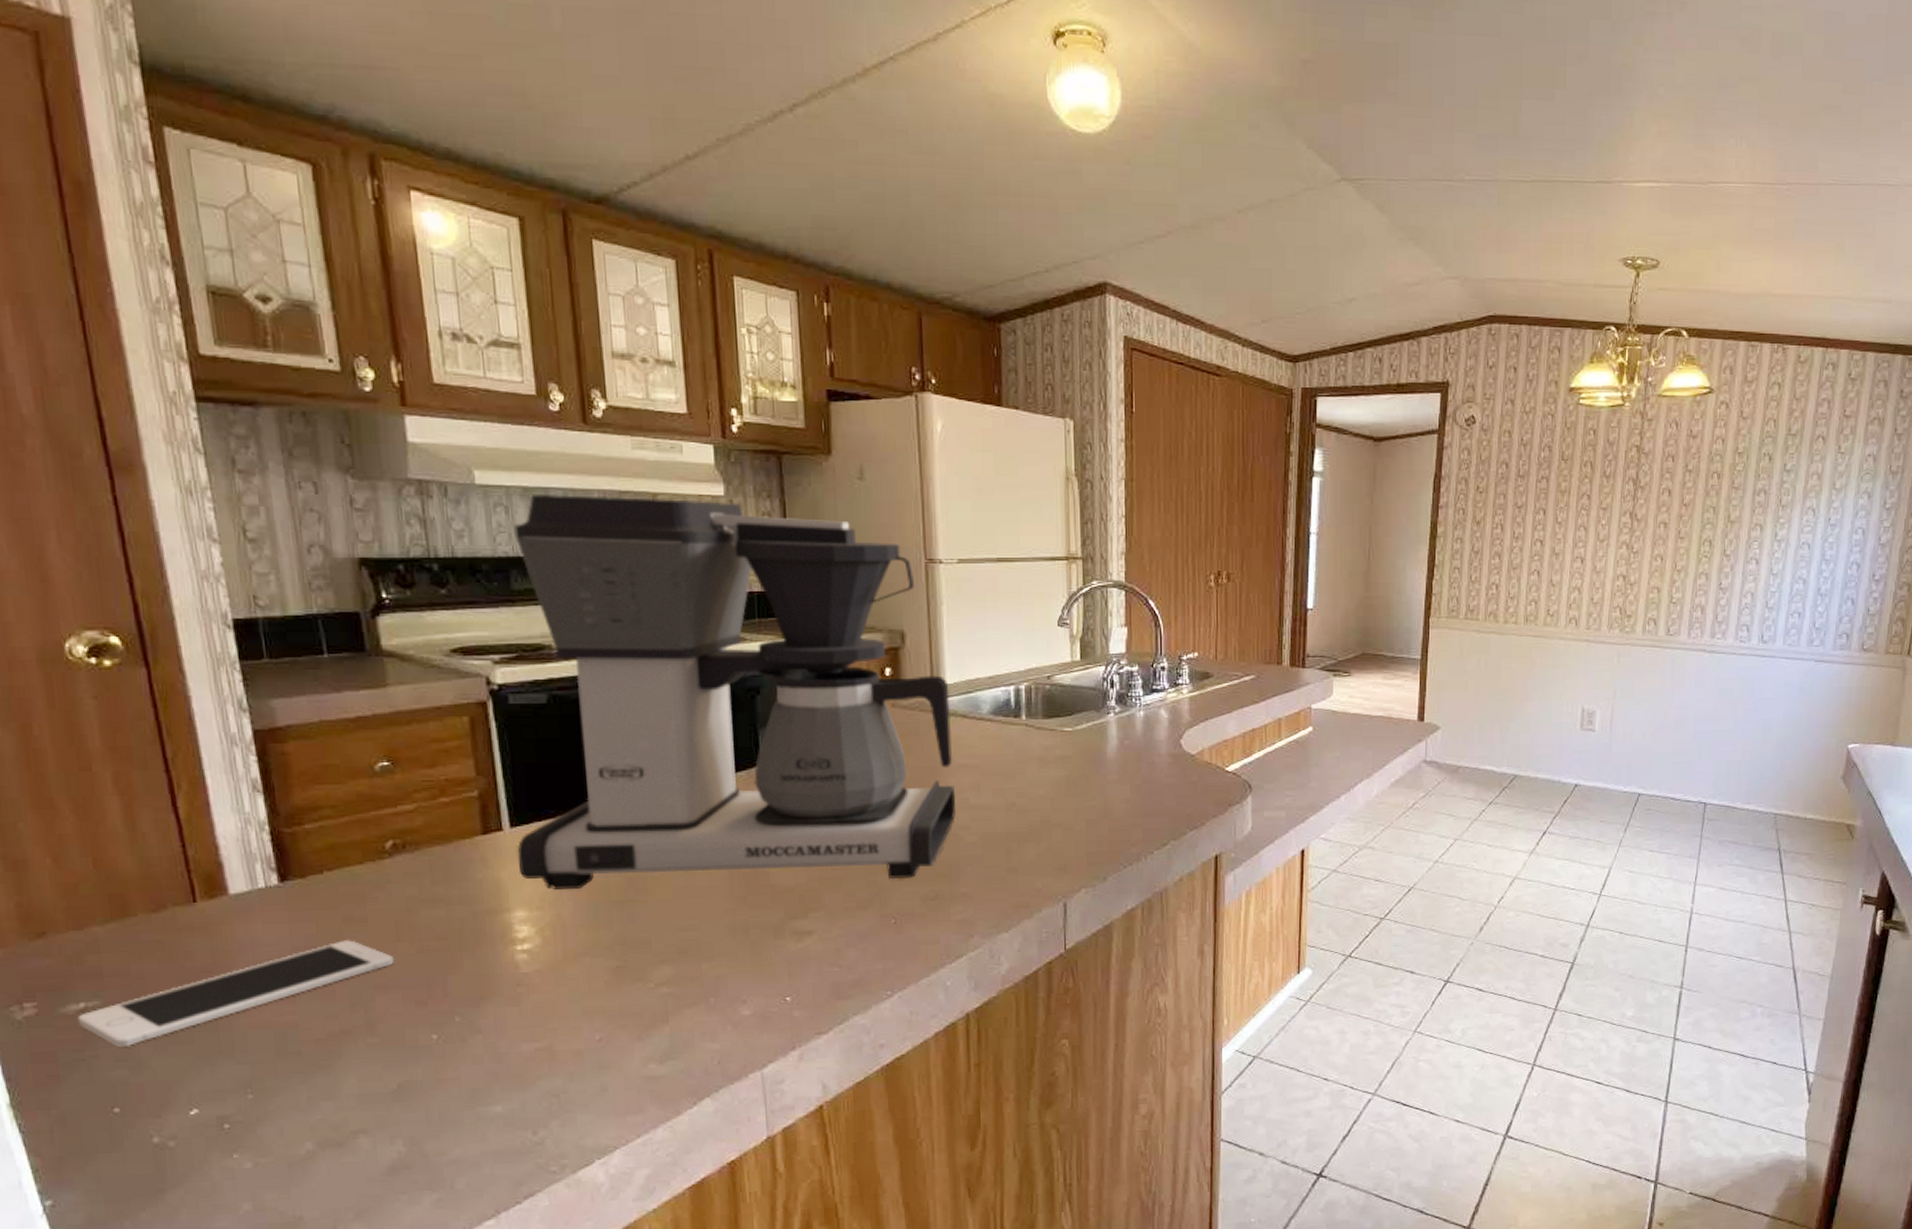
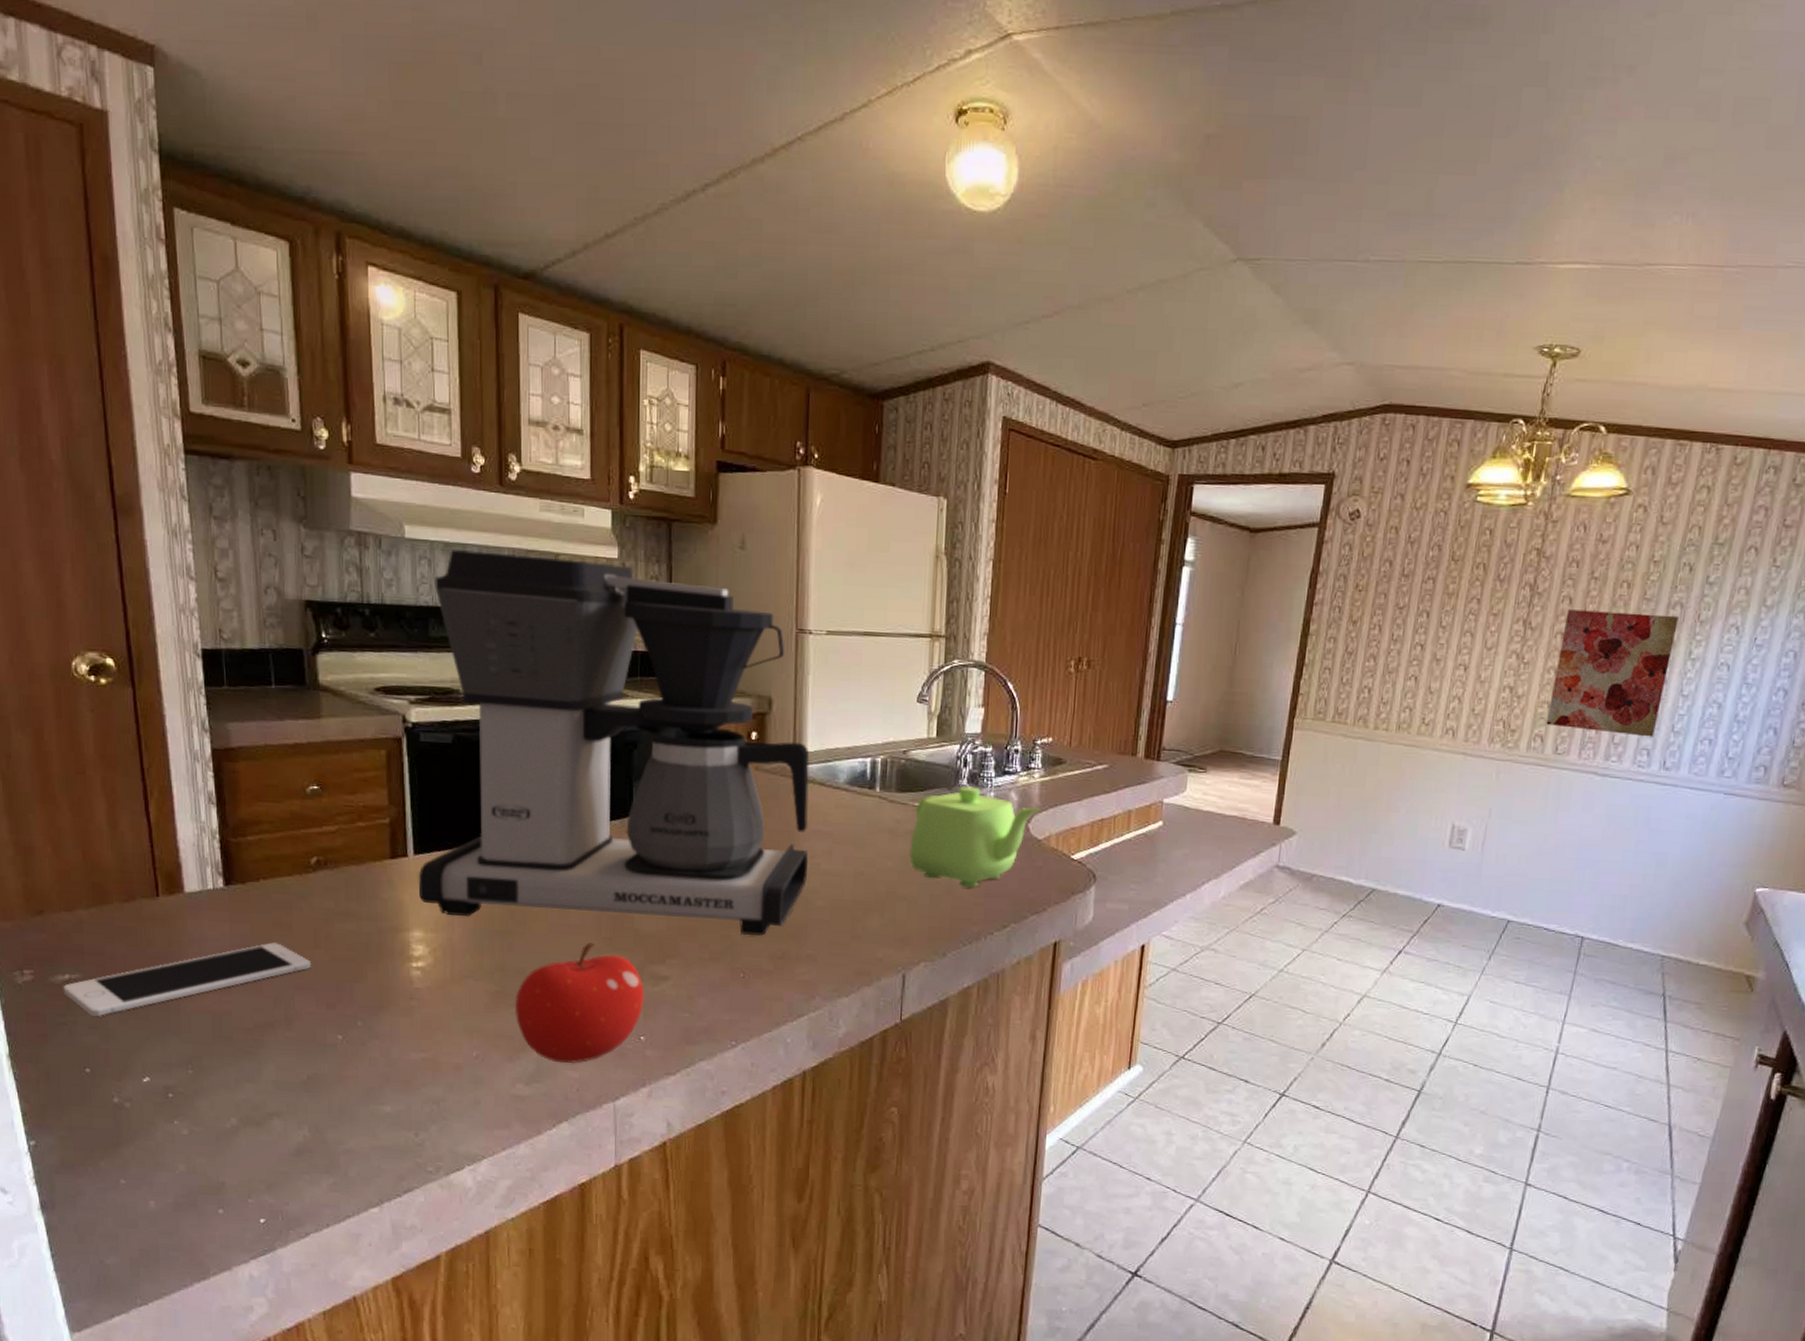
fruit: none [640,902,788,1036] -> present [514,941,645,1064]
teapot: none [1061,707,1191,810] -> present [909,786,1040,889]
wall art: none [1657,501,1764,614] -> present [1546,609,1679,737]

